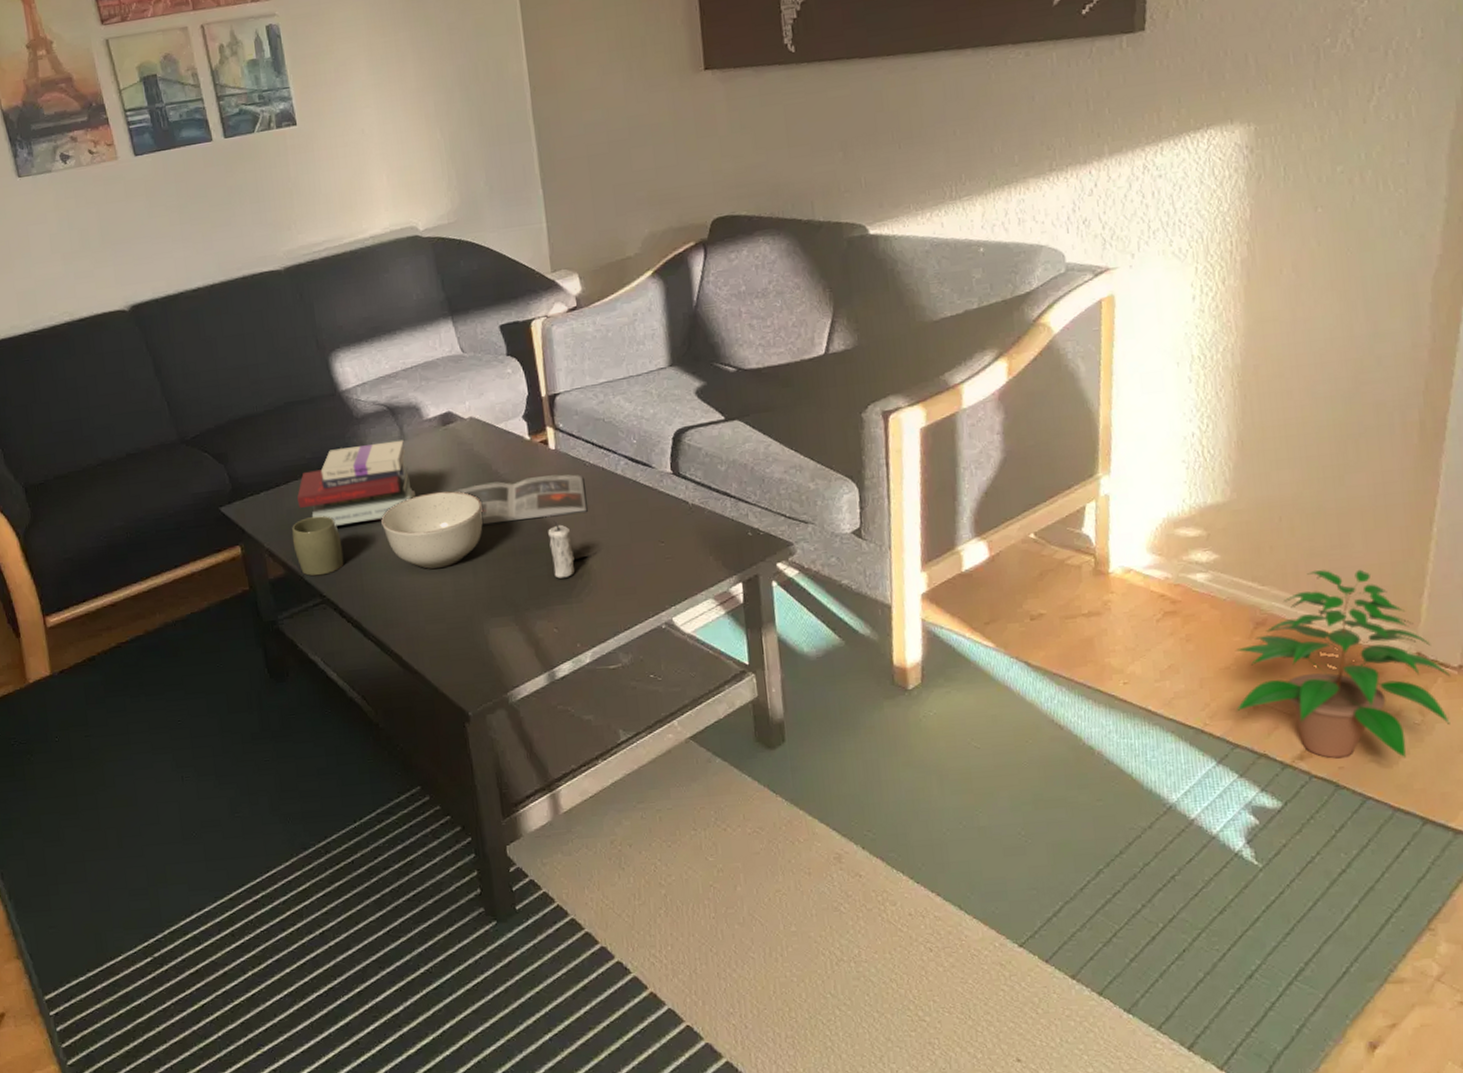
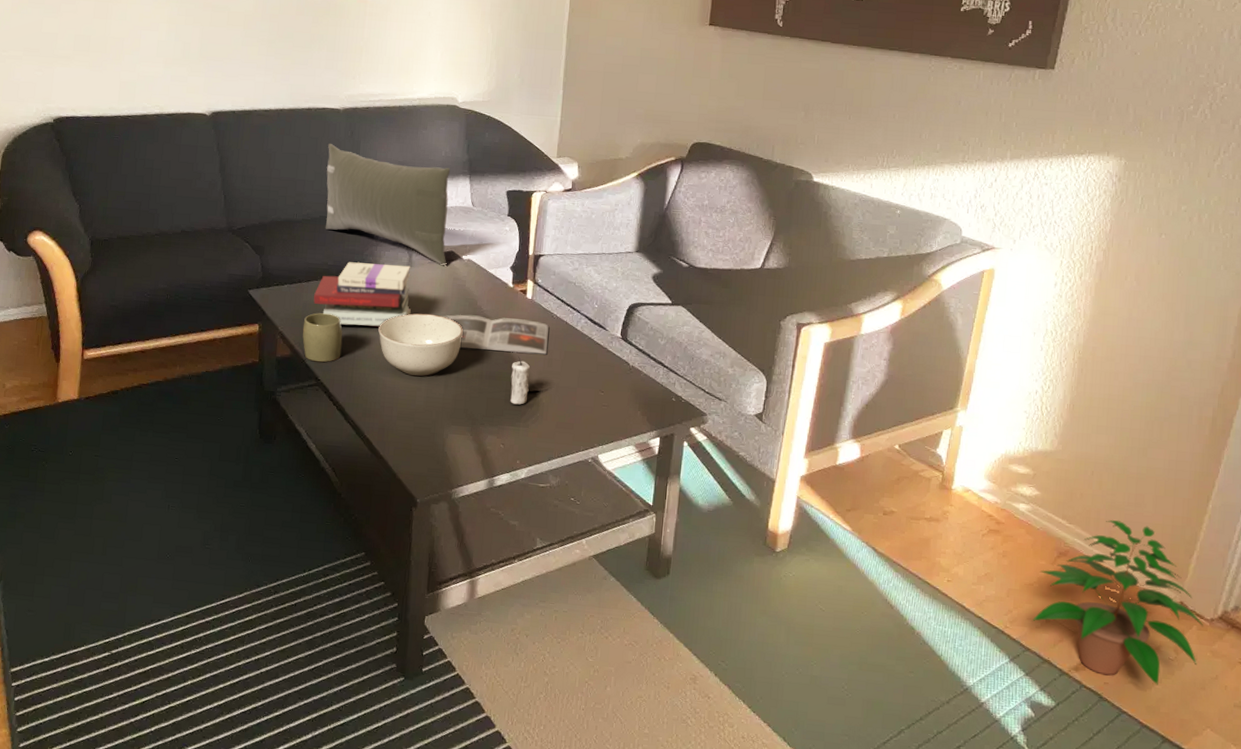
pillow: none [276,313,446,431] -> present [325,144,451,265]

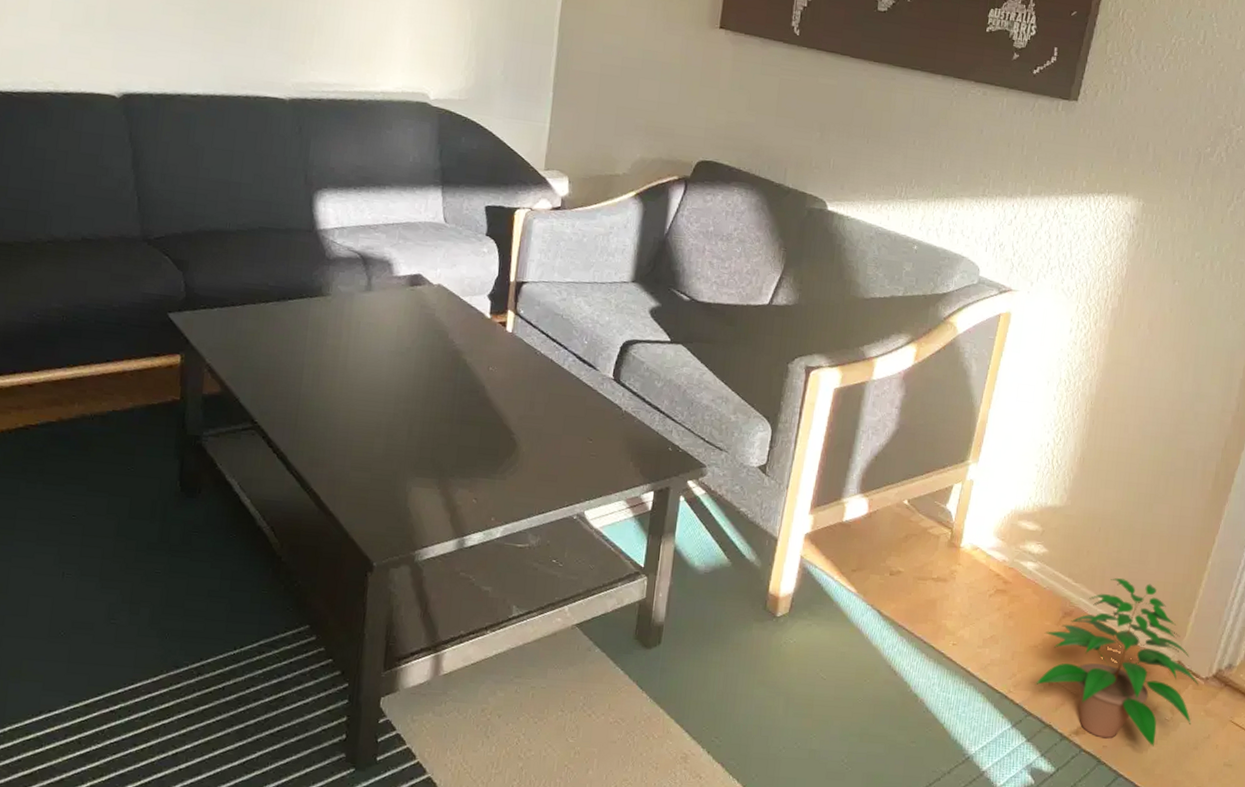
mug: present [302,313,343,364] -> none [235,342,286,403]
books: present [313,262,411,328] -> none [250,283,370,362]
pillow: present [325,144,451,265] -> none [265,140,420,291]
bowl: present [378,313,464,378] -> none [329,345,432,422]
magazine: present [443,314,549,355] -> none [408,348,531,397]
candle: present [510,357,531,405] -> none [485,399,510,454]

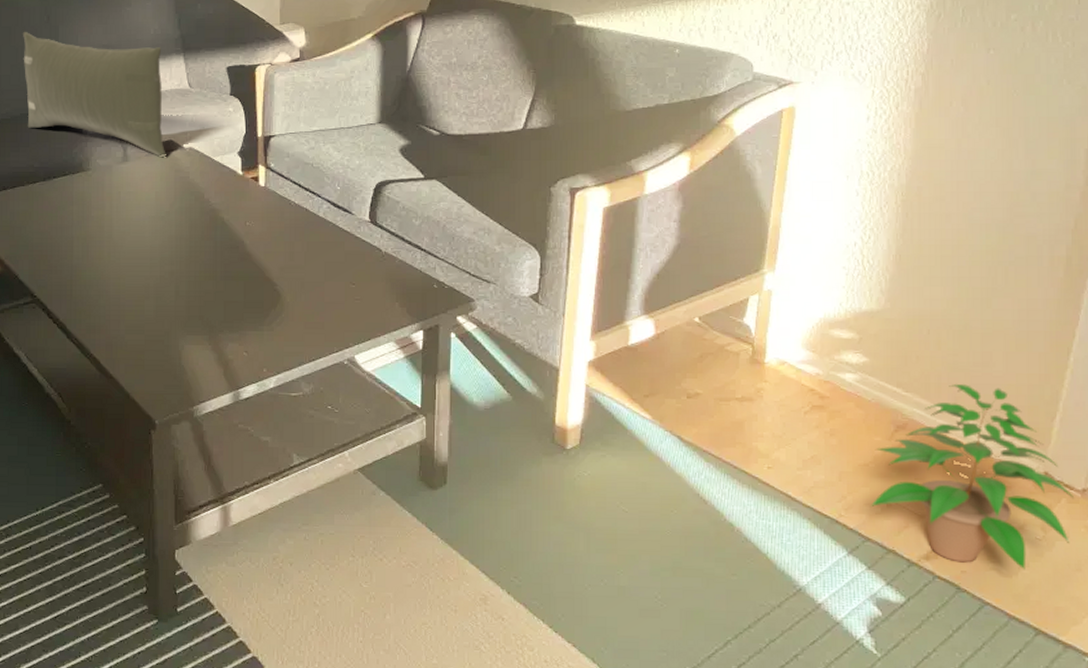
pillow: none [265,140,420,291] -> present [23,32,166,157]

